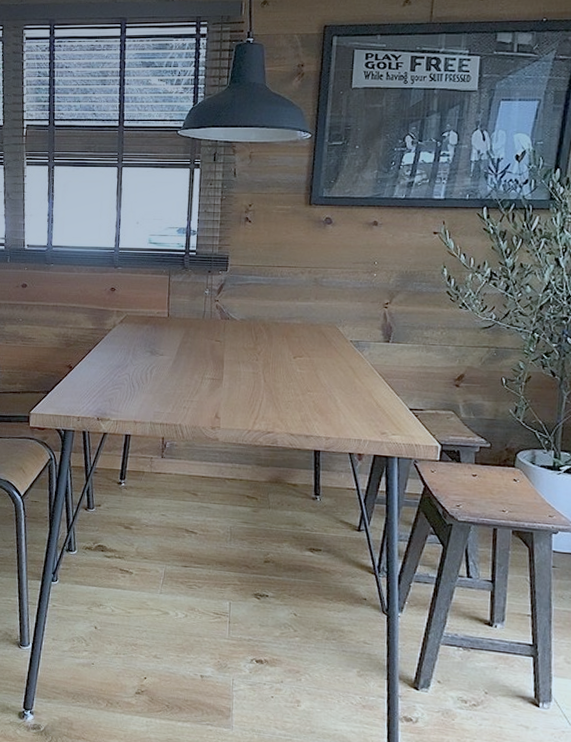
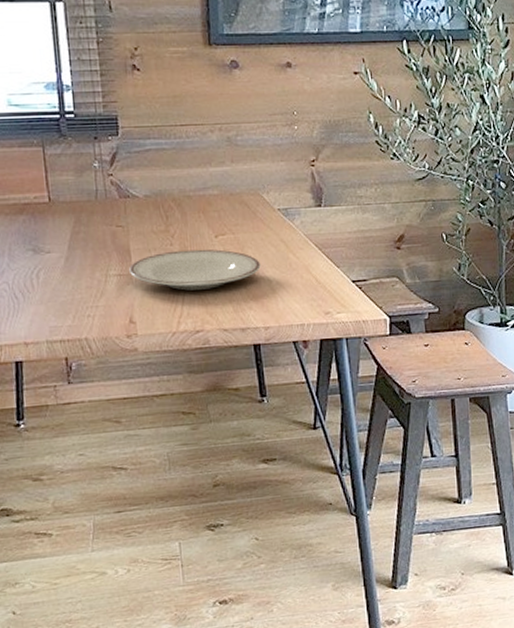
plate: none [221,365,329,400] -> present [129,249,261,291]

